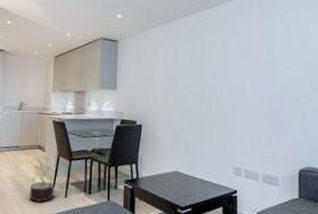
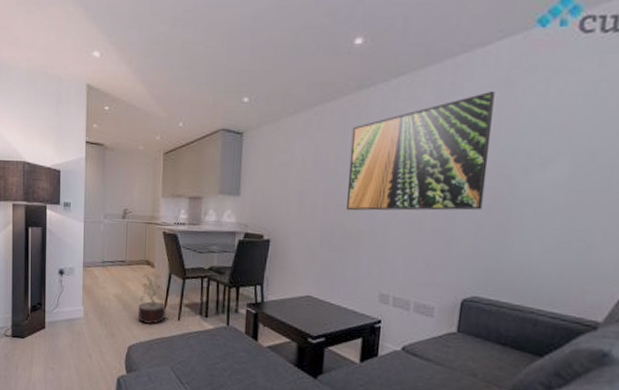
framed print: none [201,10,305,100] -> present [347,90,495,211]

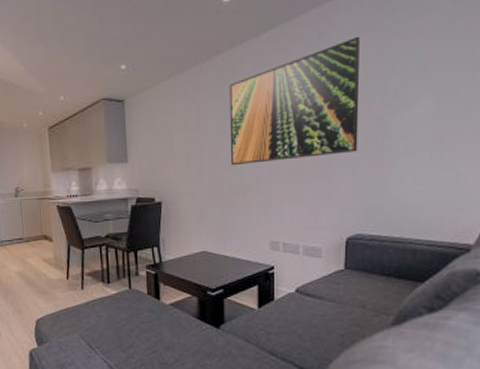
decorative plant: present [137,273,167,325] -> none [41,246,70,297]

